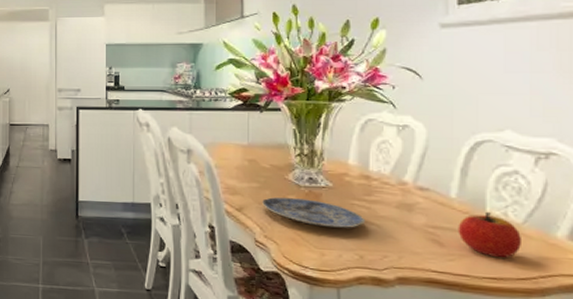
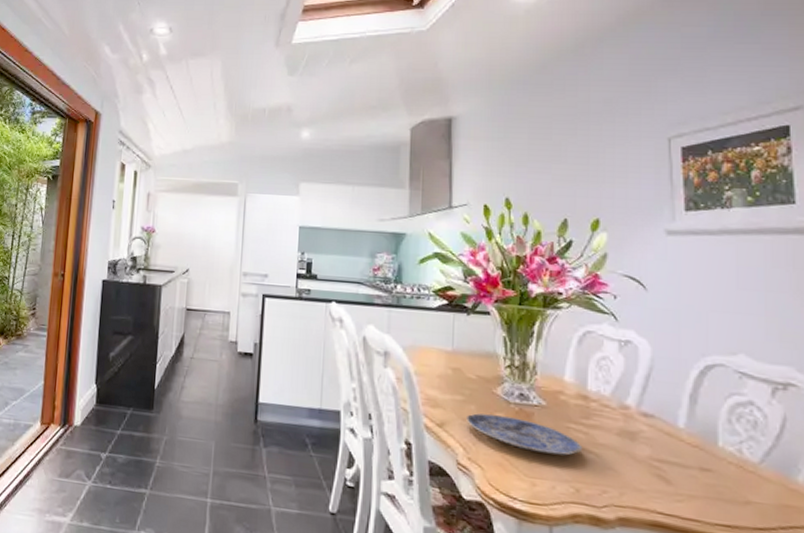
apple: present [458,212,521,258] -> none [686,447,758,503]

